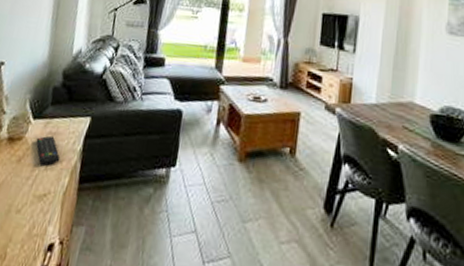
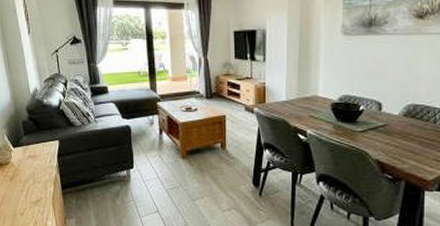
remote control: present [35,135,61,166] -> none [20,158,43,180]

